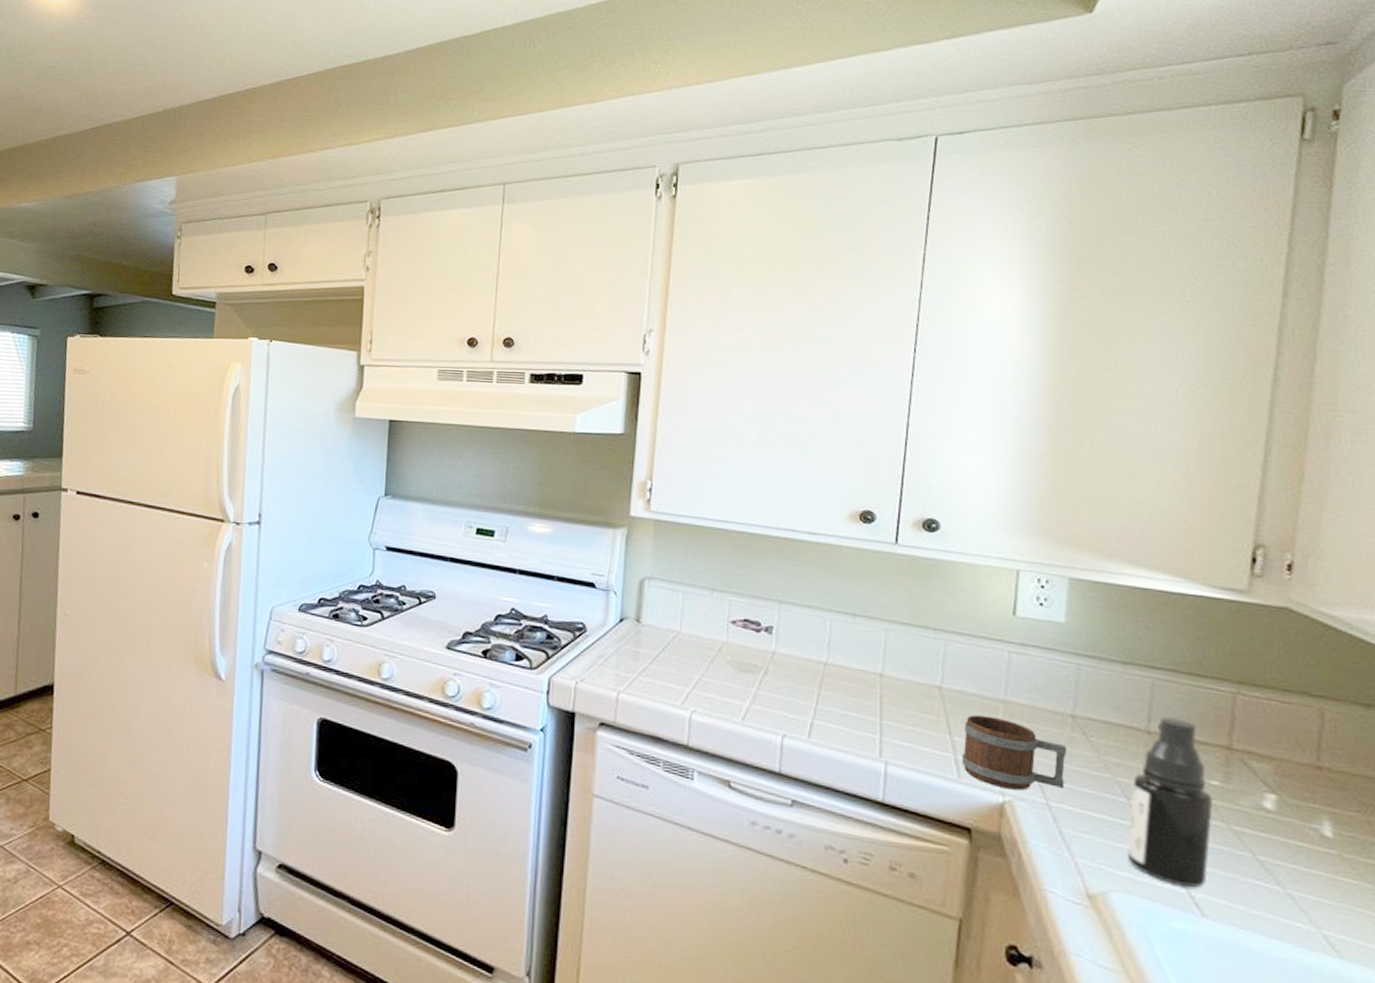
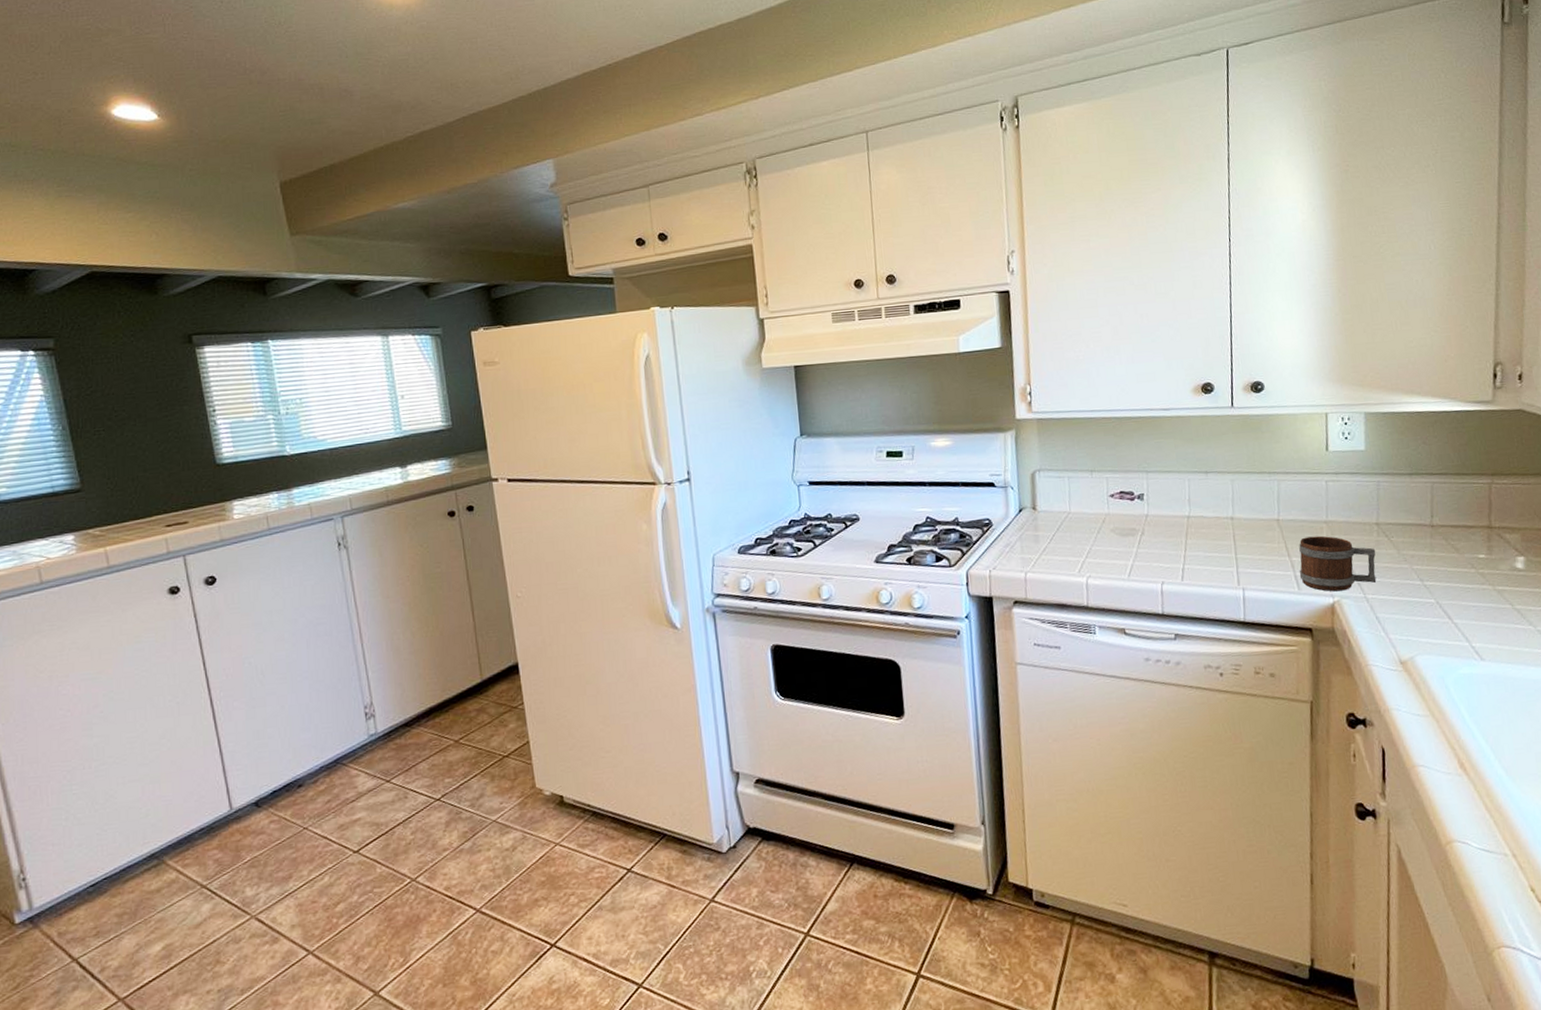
spray bottle: present [1127,717,1214,887] -> none [1424,511,1482,640]

